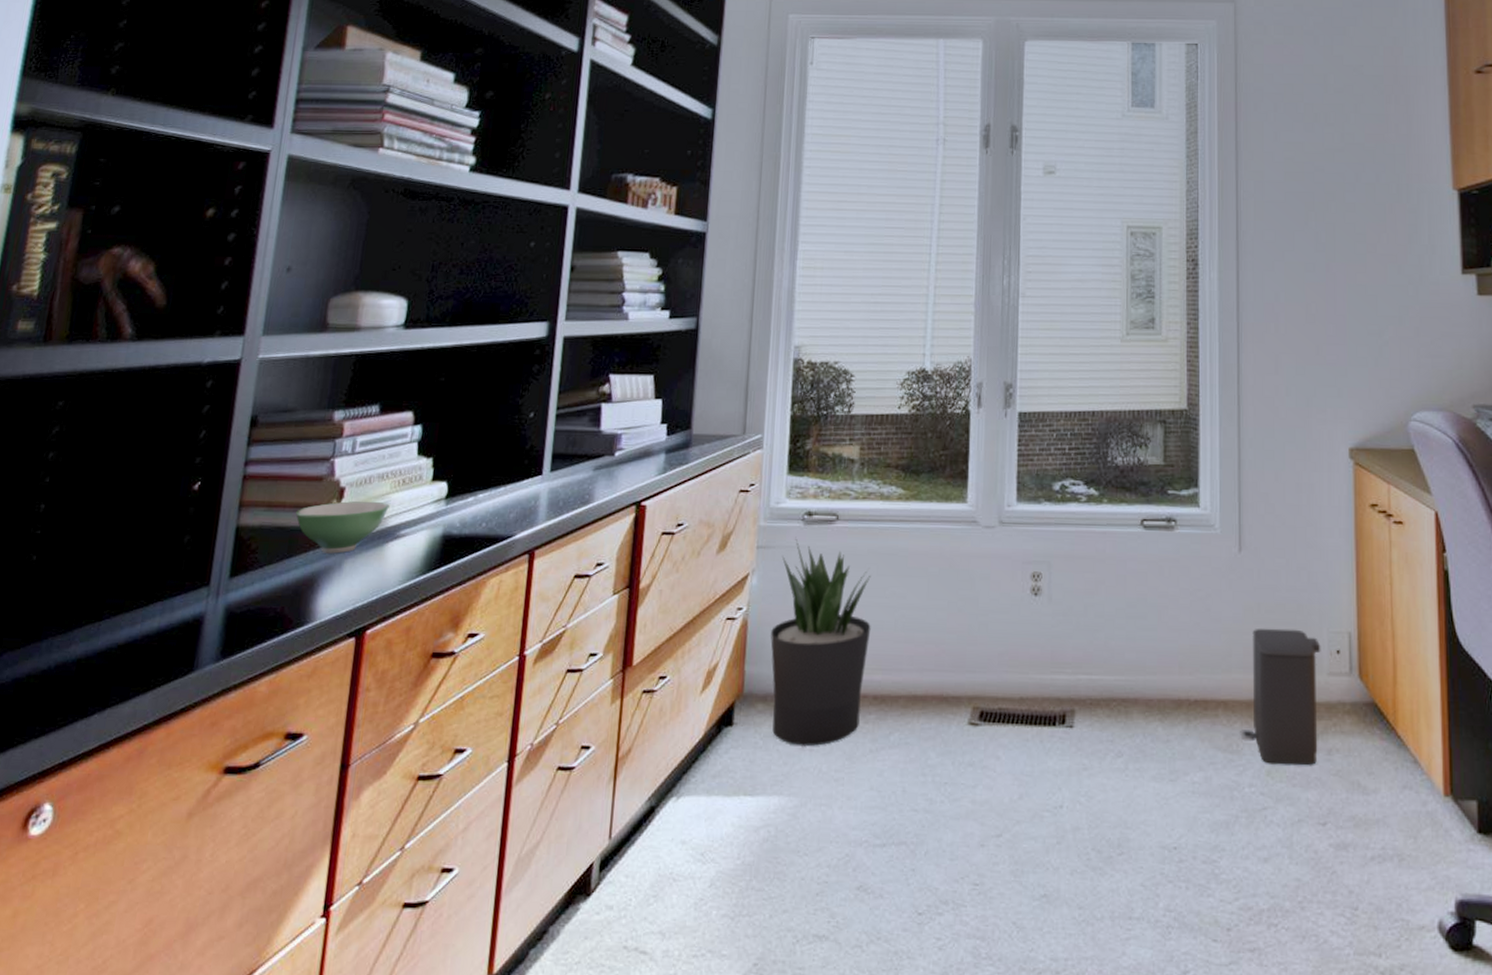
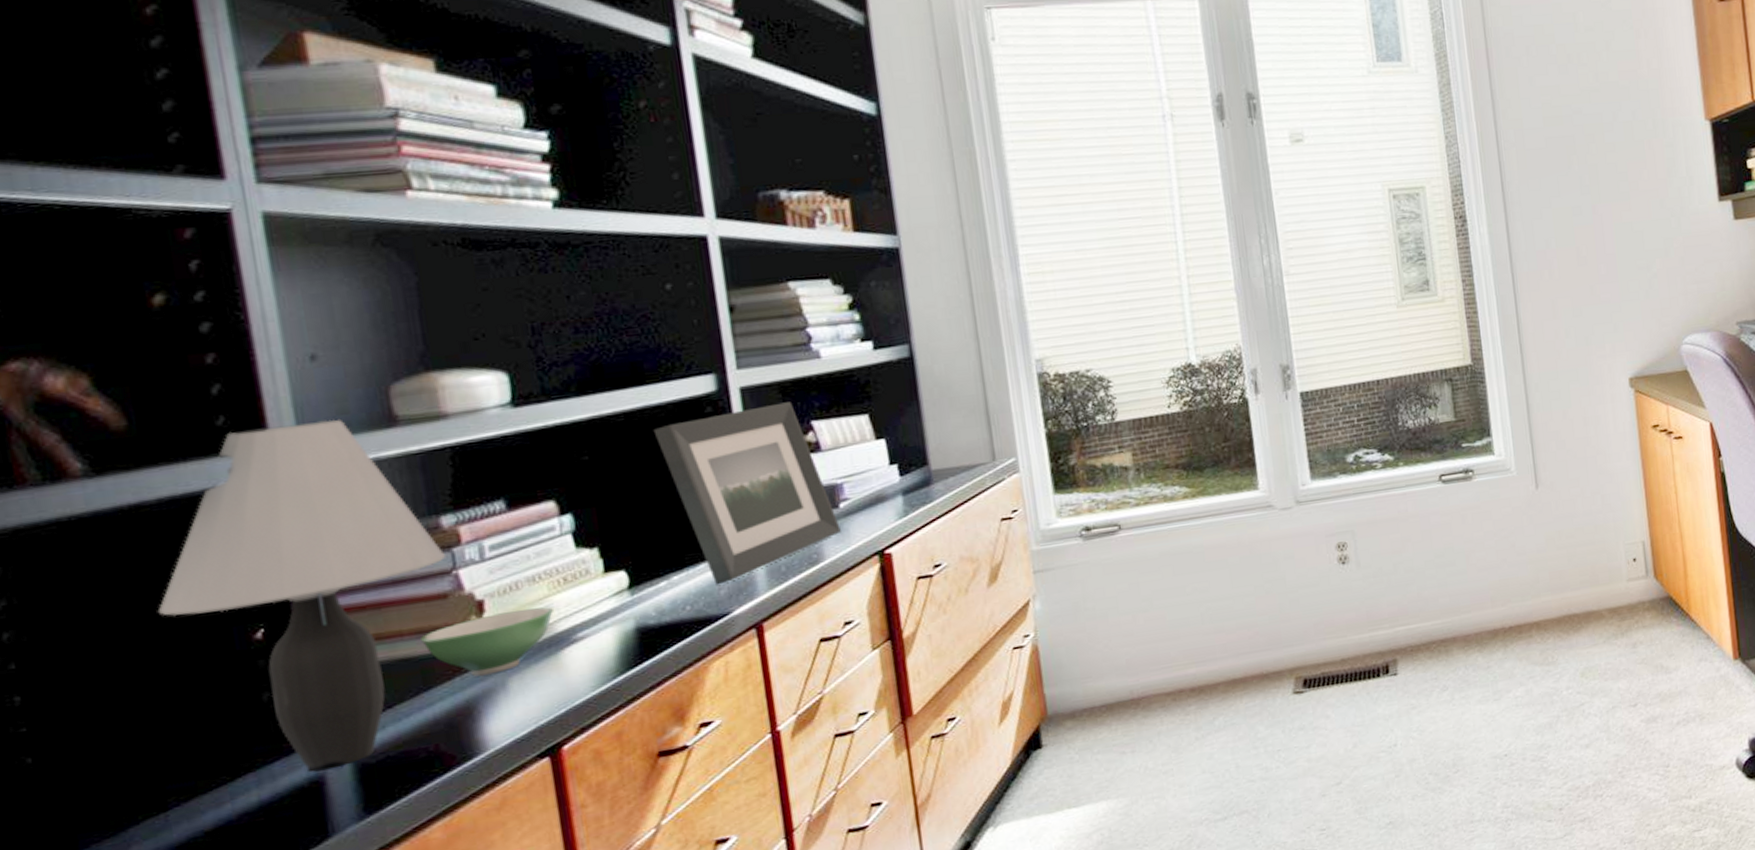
table lamp: none [142,320,331,612] -> present [157,419,447,772]
picture frame: none [494,354,612,509] -> present [653,402,841,585]
planter: present [770,539,871,746] -> none [1065,556,1180,751]
pedal bin: present [1240,628,1321,765] -> none [1554,547,1624,666]

